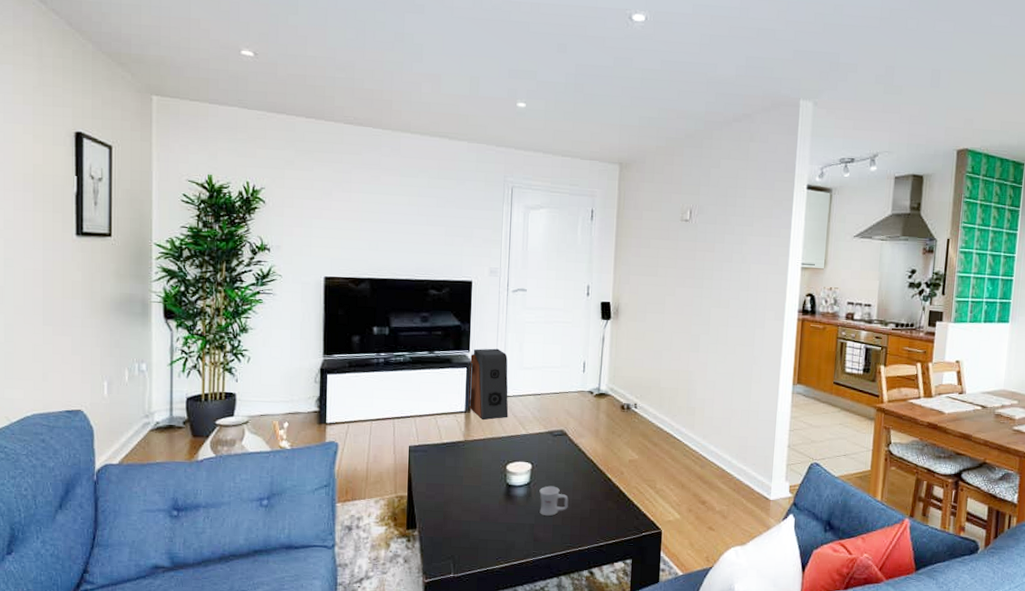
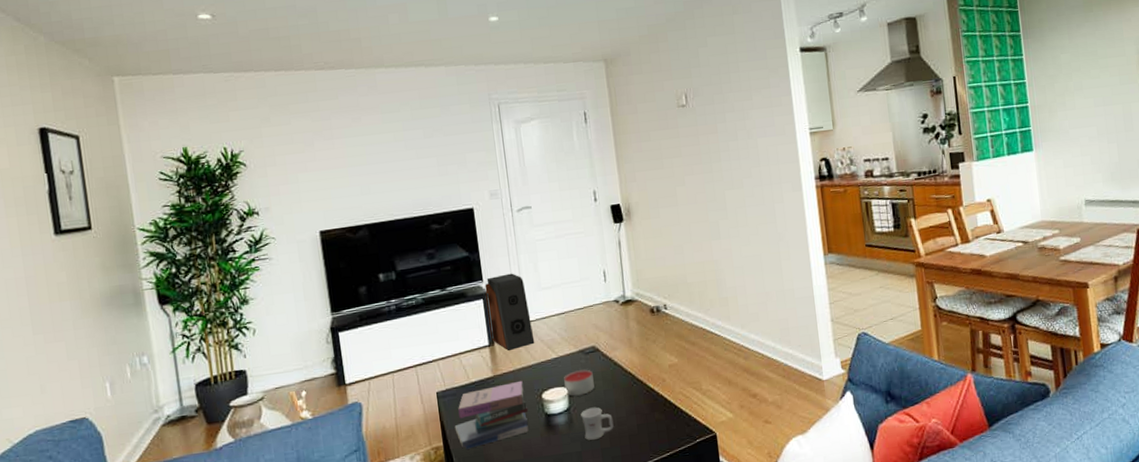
books: none [420,449,492,503] -> present [454,380,529,449]
candle: none [529,449,557,473] -> present [564,369,595,397]

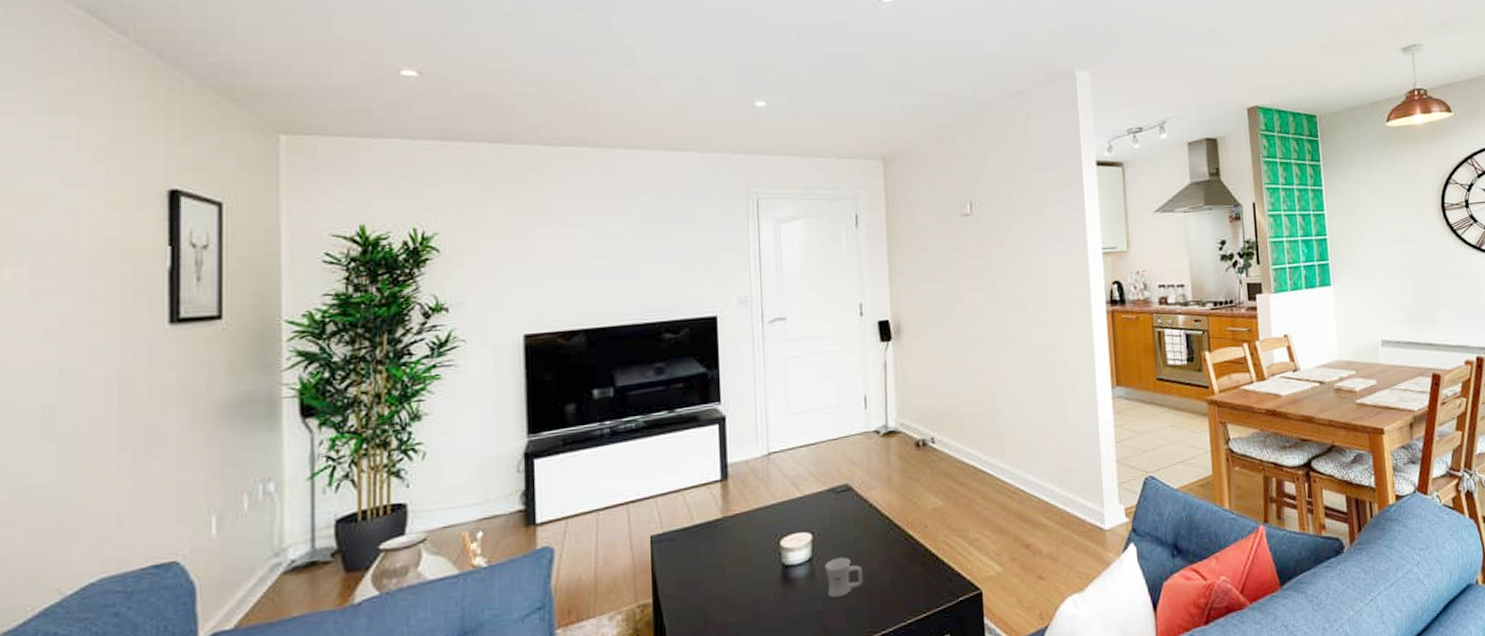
books: present [454,380,529,449] -> none [669,523,763,608]
speaker: present [485,273,535,350] -> none [722,394,777,487]
candle: present [564,369,595,397] -> none [808,511,844,544]

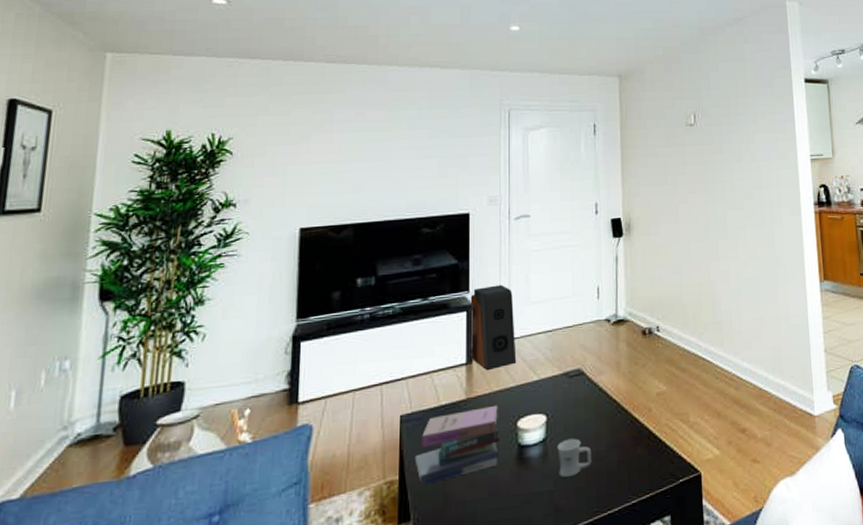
books: none [669,523,763,608] -> present [414,404,501,485]
speaker: none [722,394,777,487] -> present [470,284,517,370]

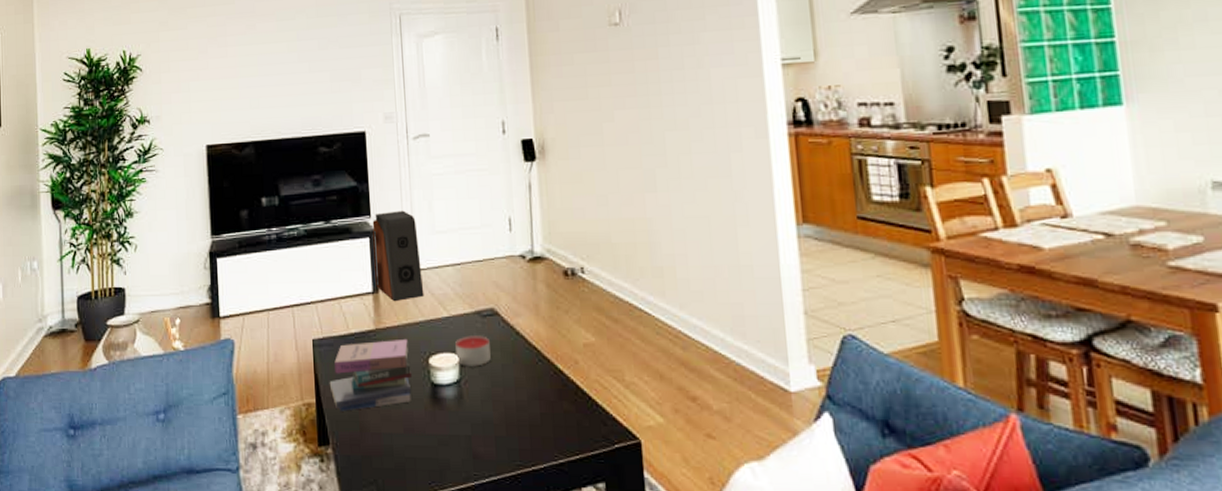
candle: none [543,395,575,426] -> present [455,335,491,367]
mug: present [557,438,592,478] -> none [473,383,512,425]

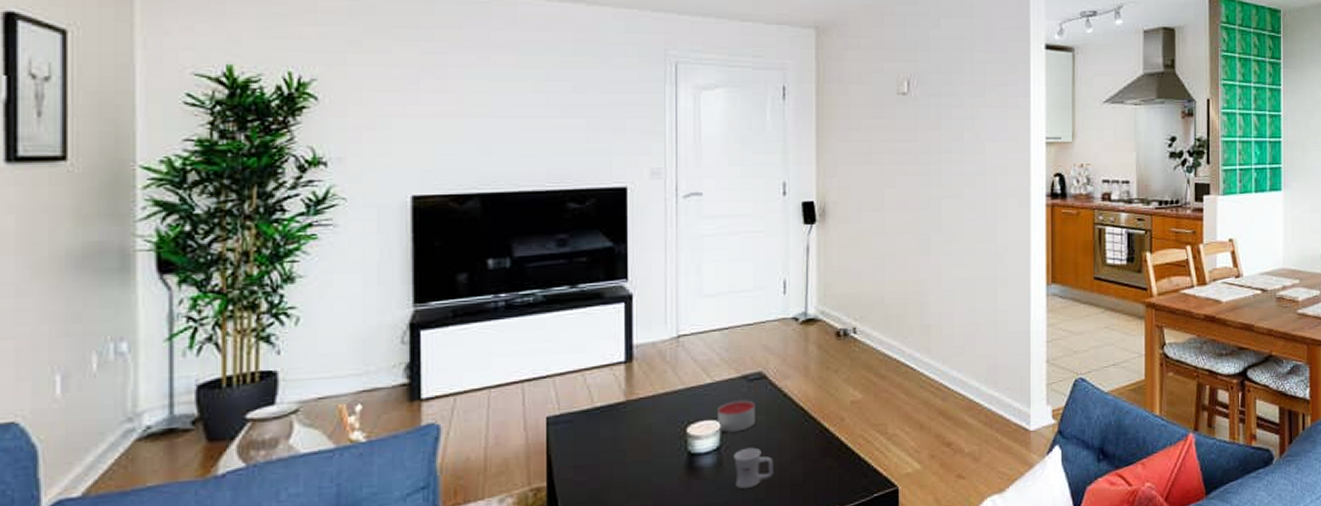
books: present [329,338,413,411] -> none [565,408,667,493]
speaker: present [372,210,424,301] -> none [629,273,686,370]
mug: none [473,383,512,425] -> present [734,447,774,490]

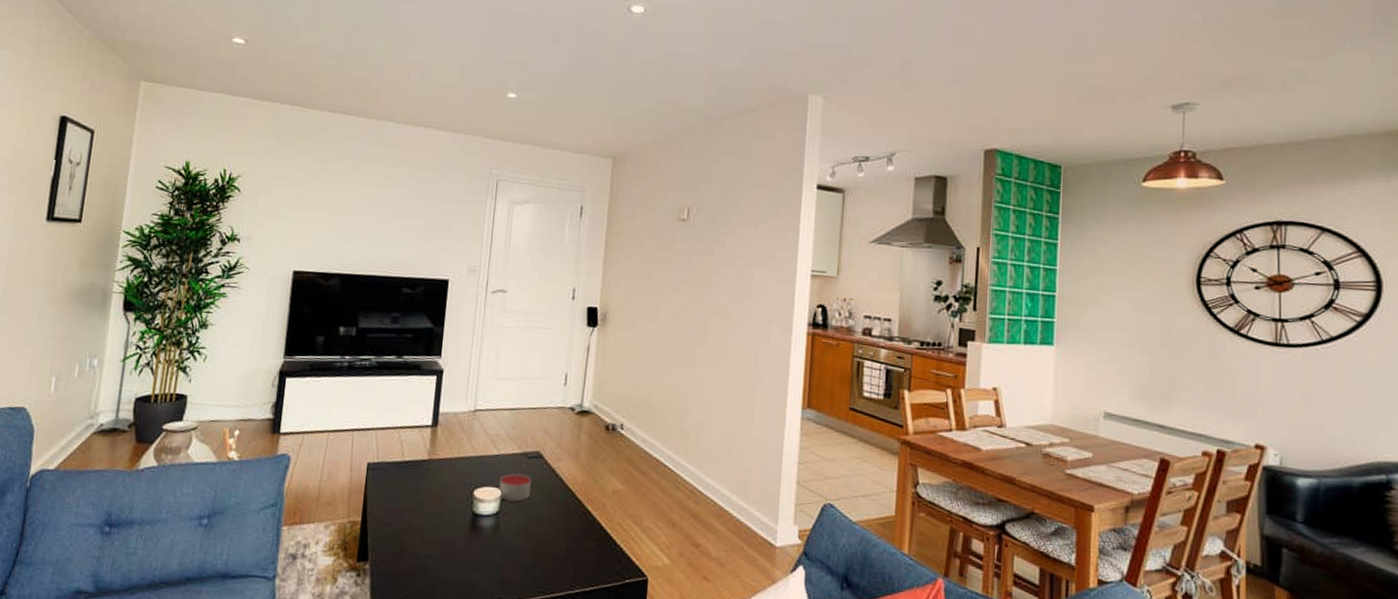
mug: present [734,447,774,490] -> none [508,517,542,554]

